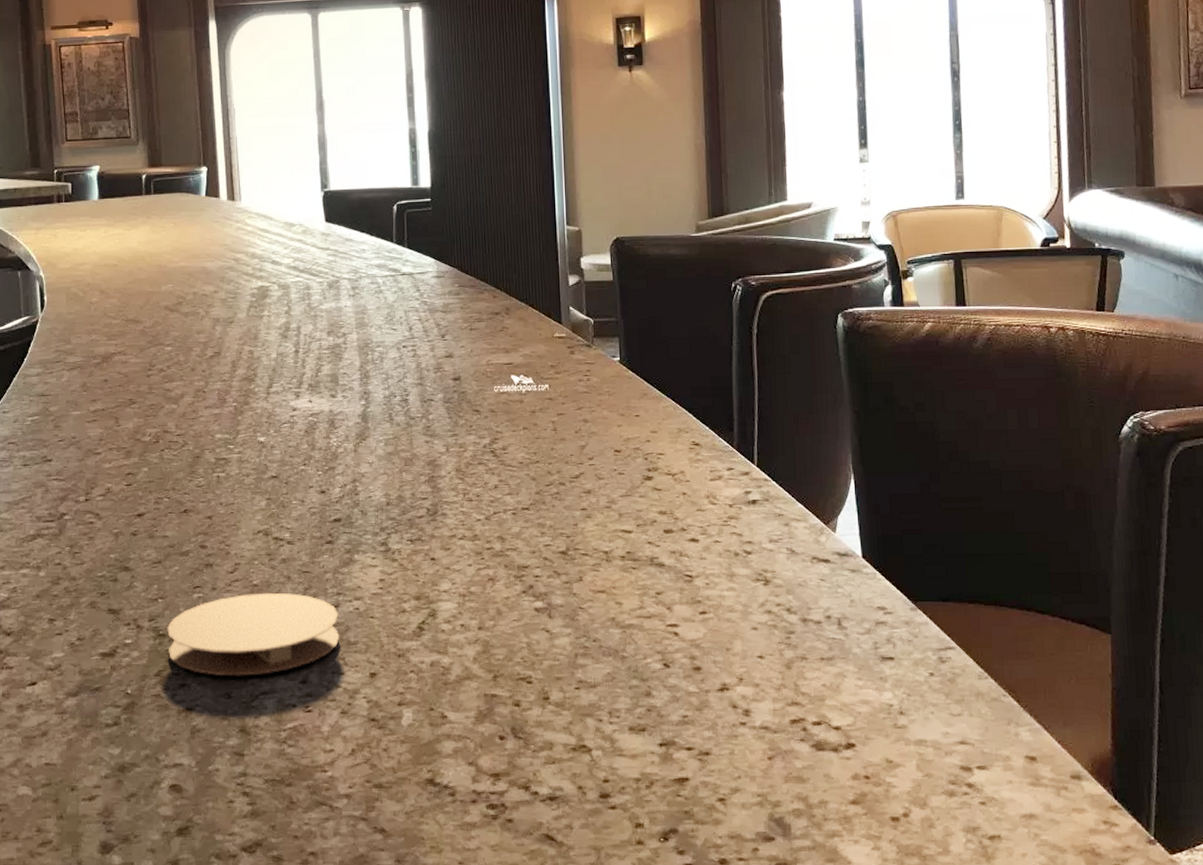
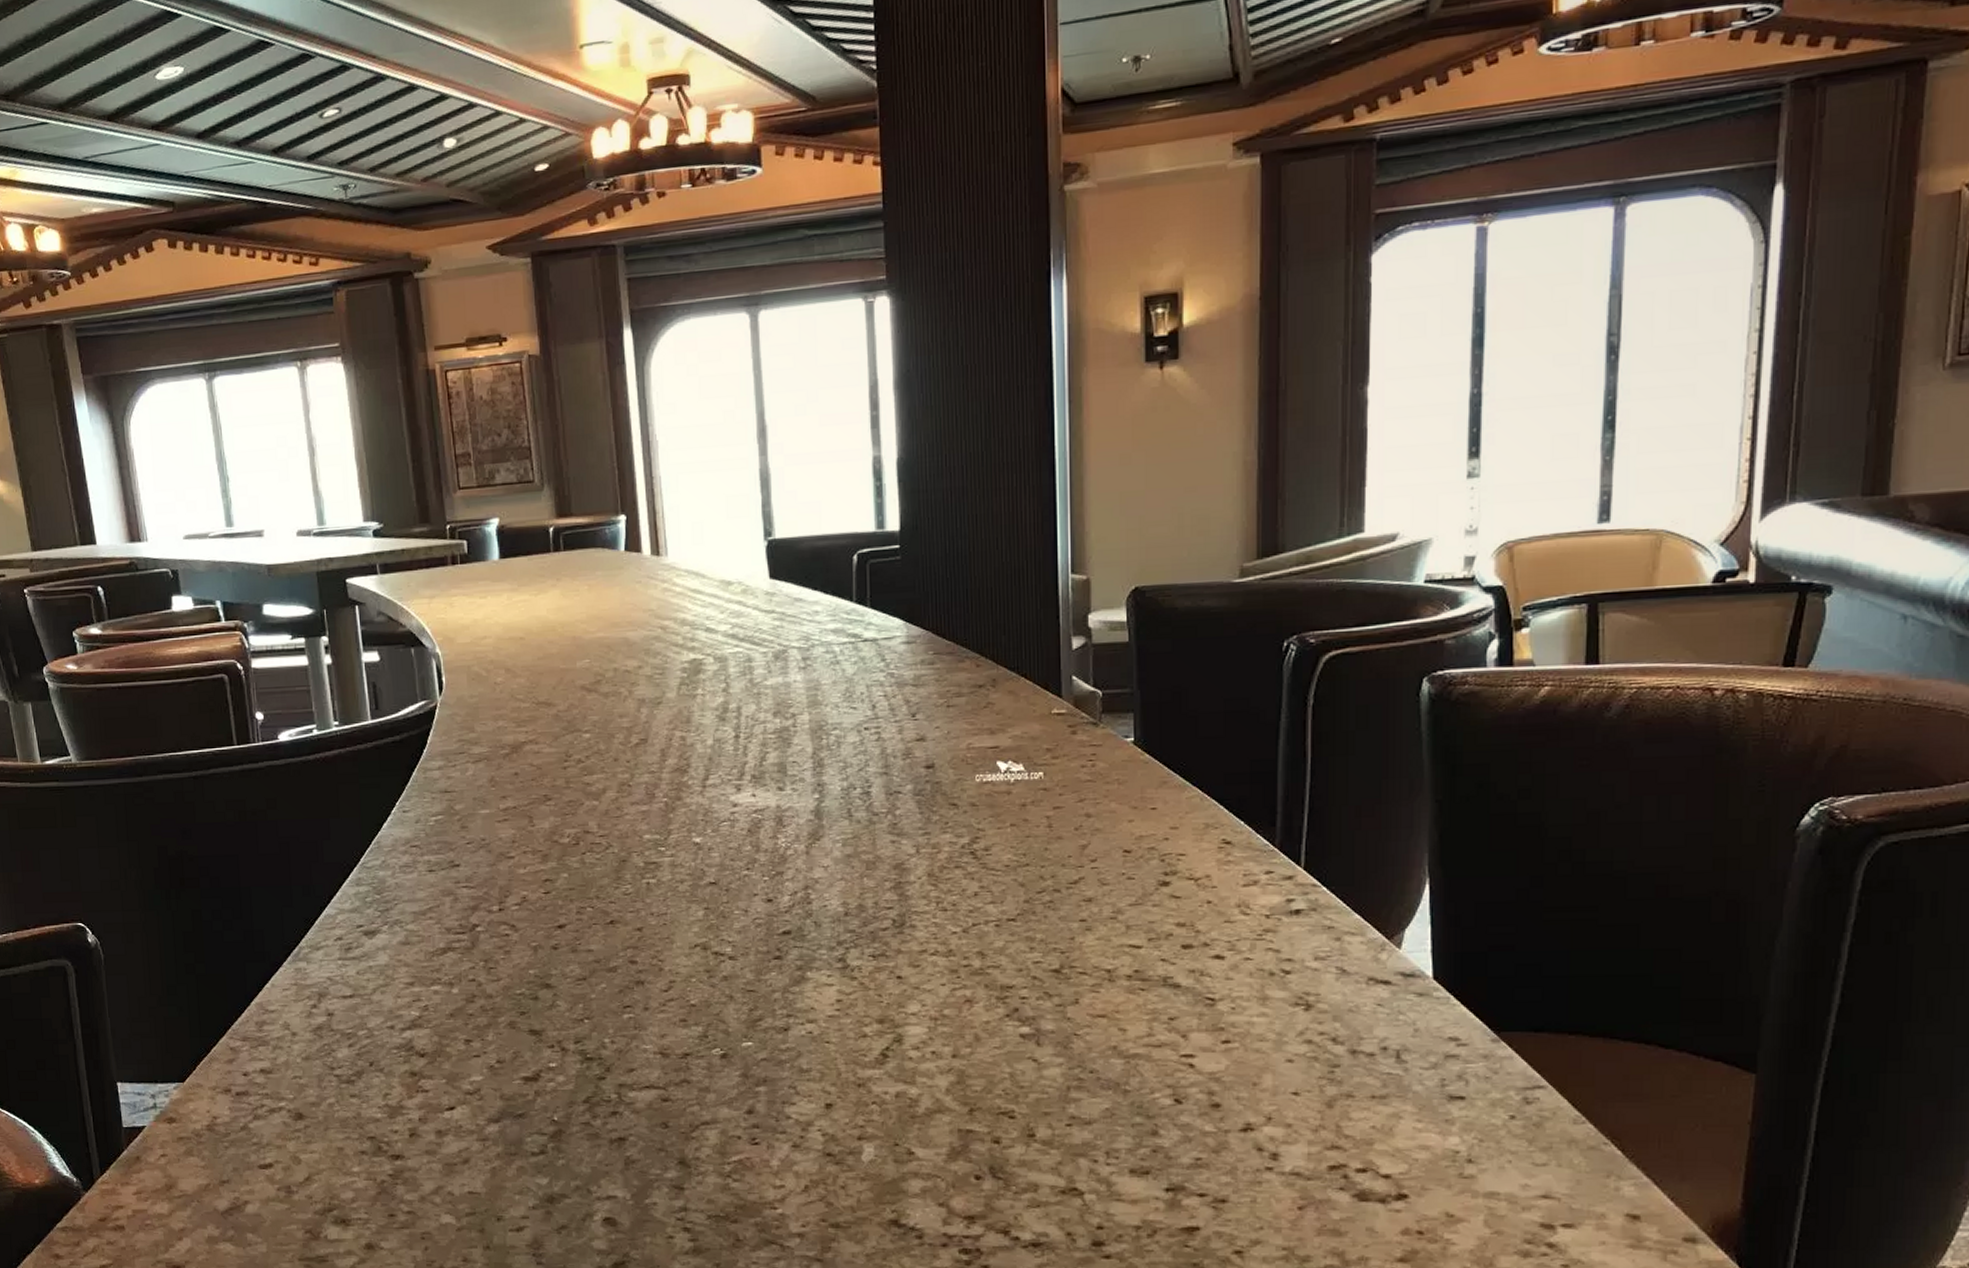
coaster: present [167,592,340,677] -> none [595,1013,791,1105]

